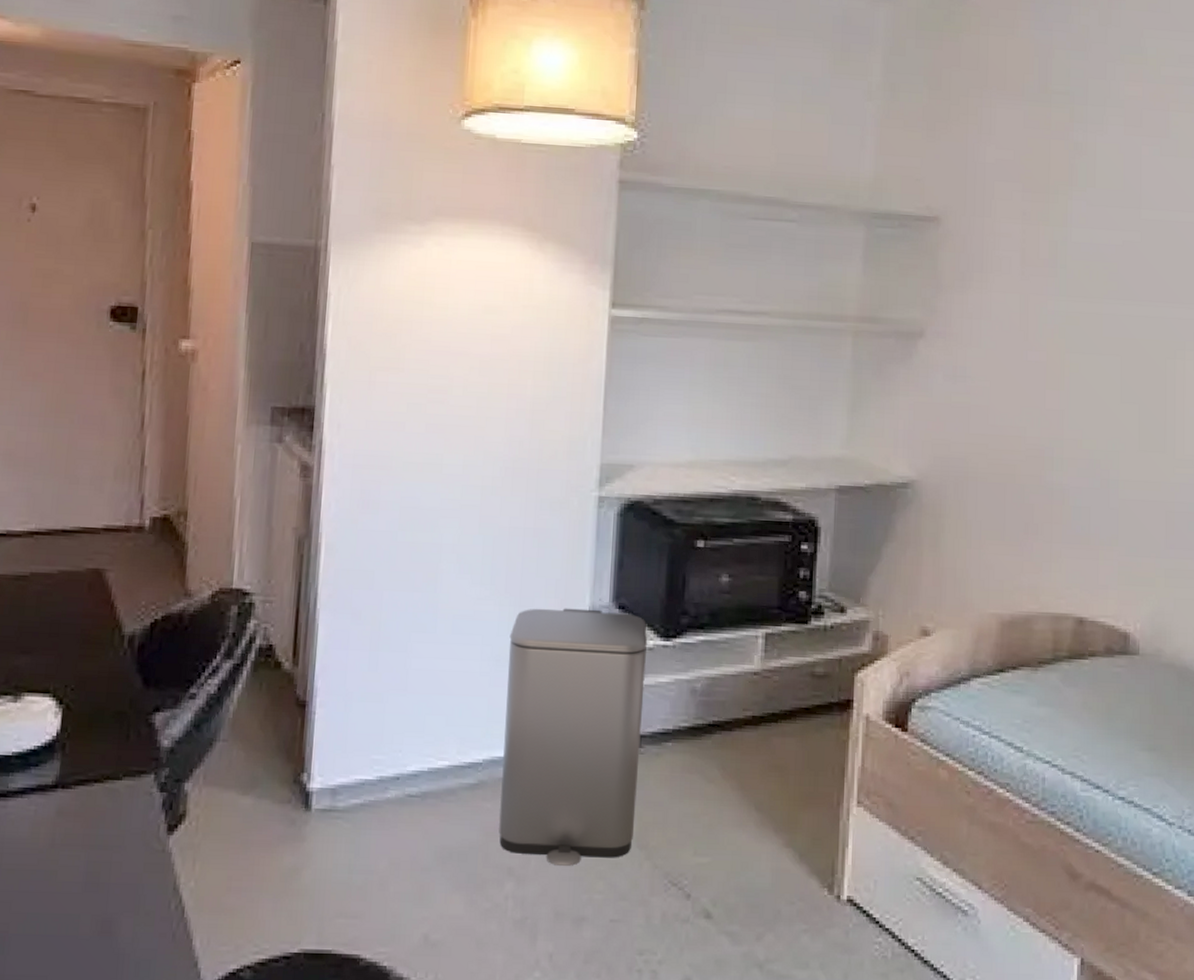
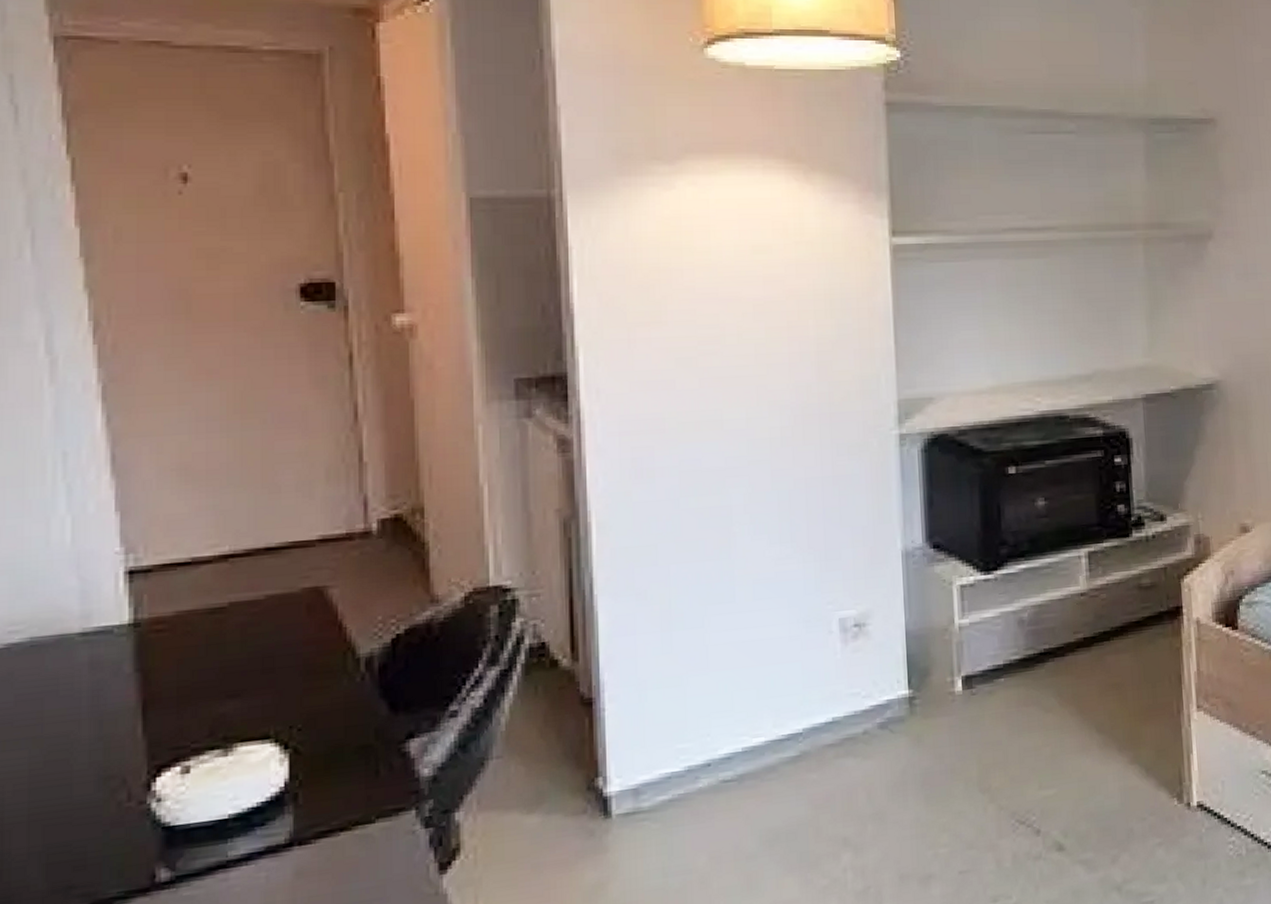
pedal bin: present [499,608,648,866] -> none [818,552,974,827]

